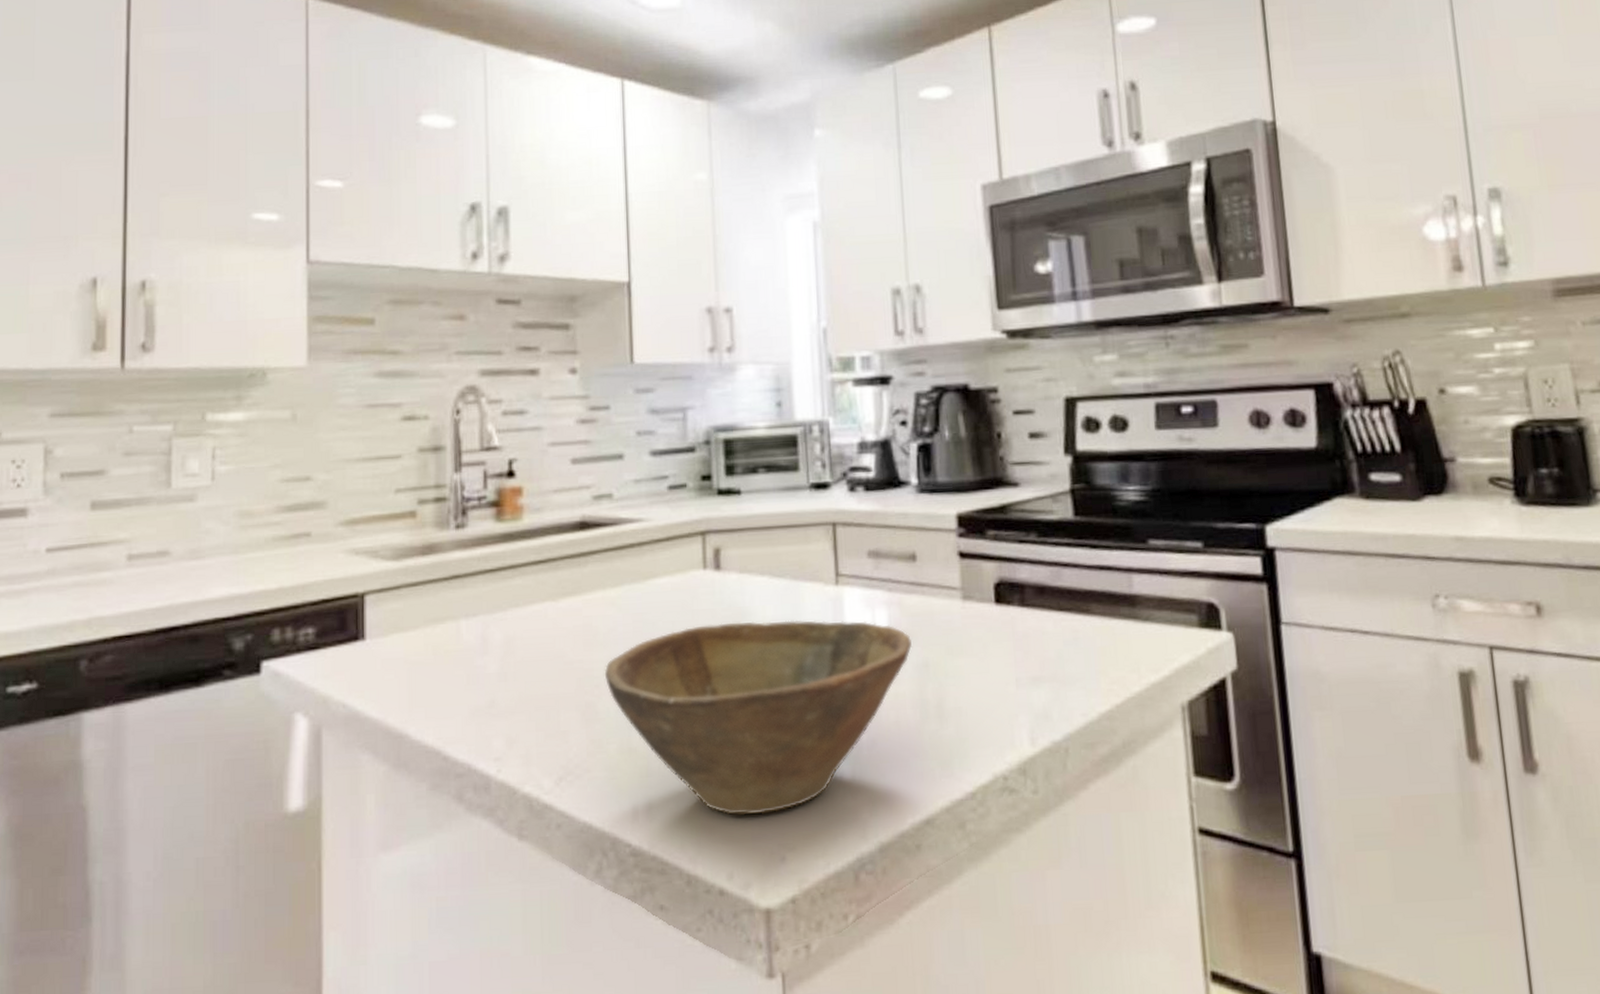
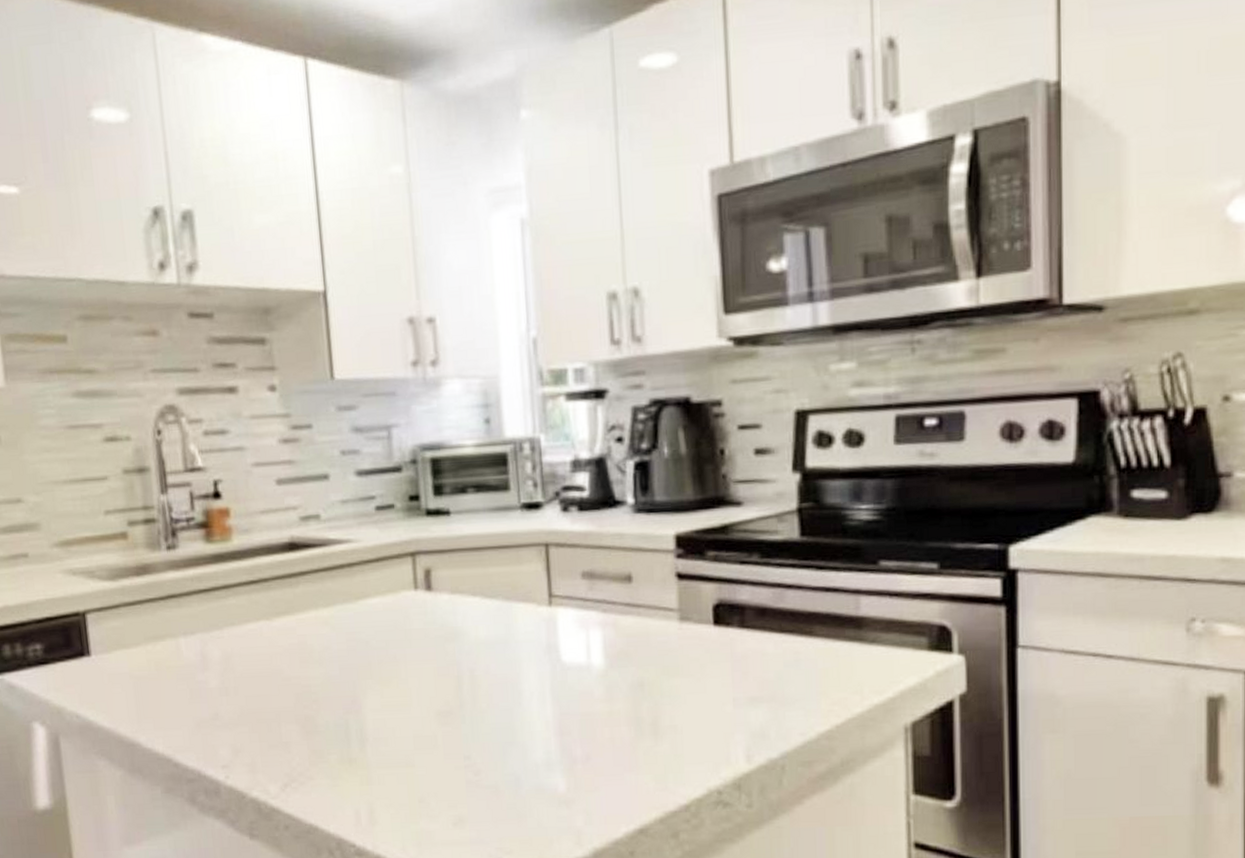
bowl: present [604,620,912,815] -> none [321,640,627,821]

